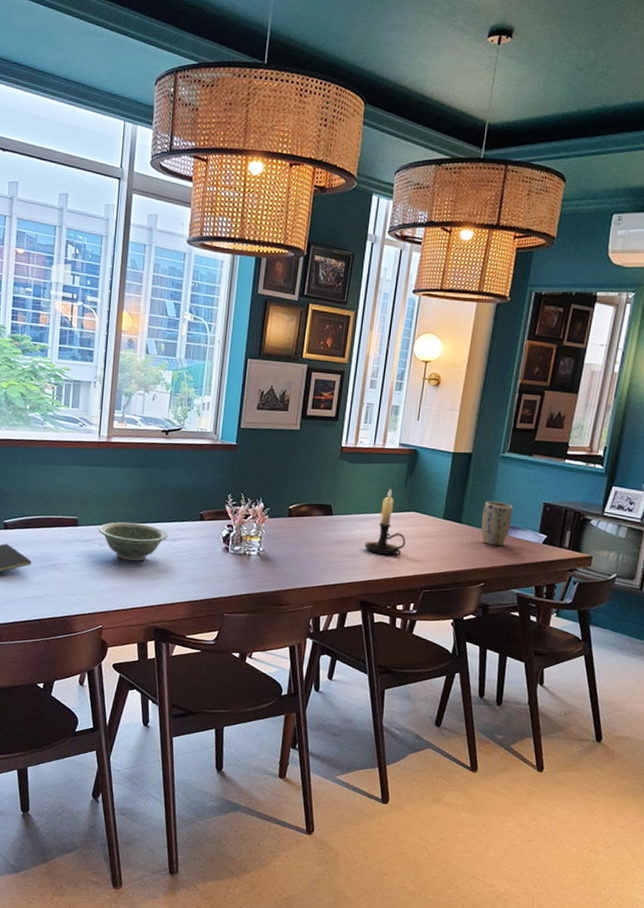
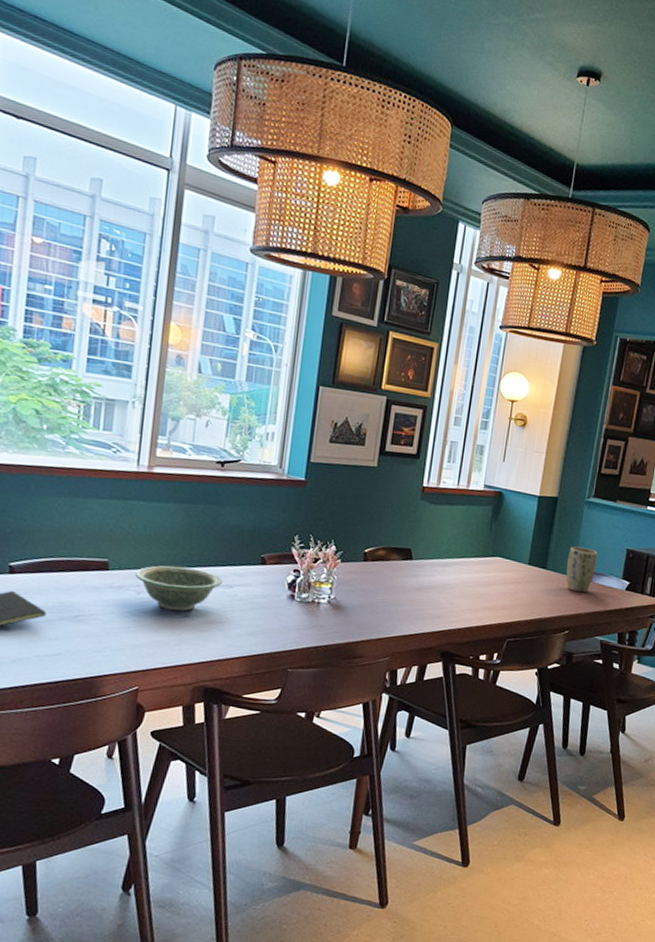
candle holder: present [364,489,406,556] -> none [446,533,490,603]

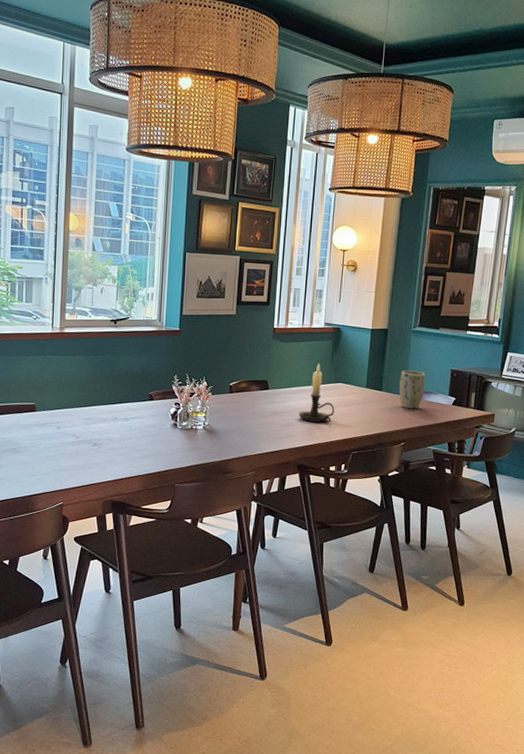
bowl: present [135,565,223,612] -> none [55,405,121,441]
candle holder: none [446,533,490,603] -> present [299,364,335,423]

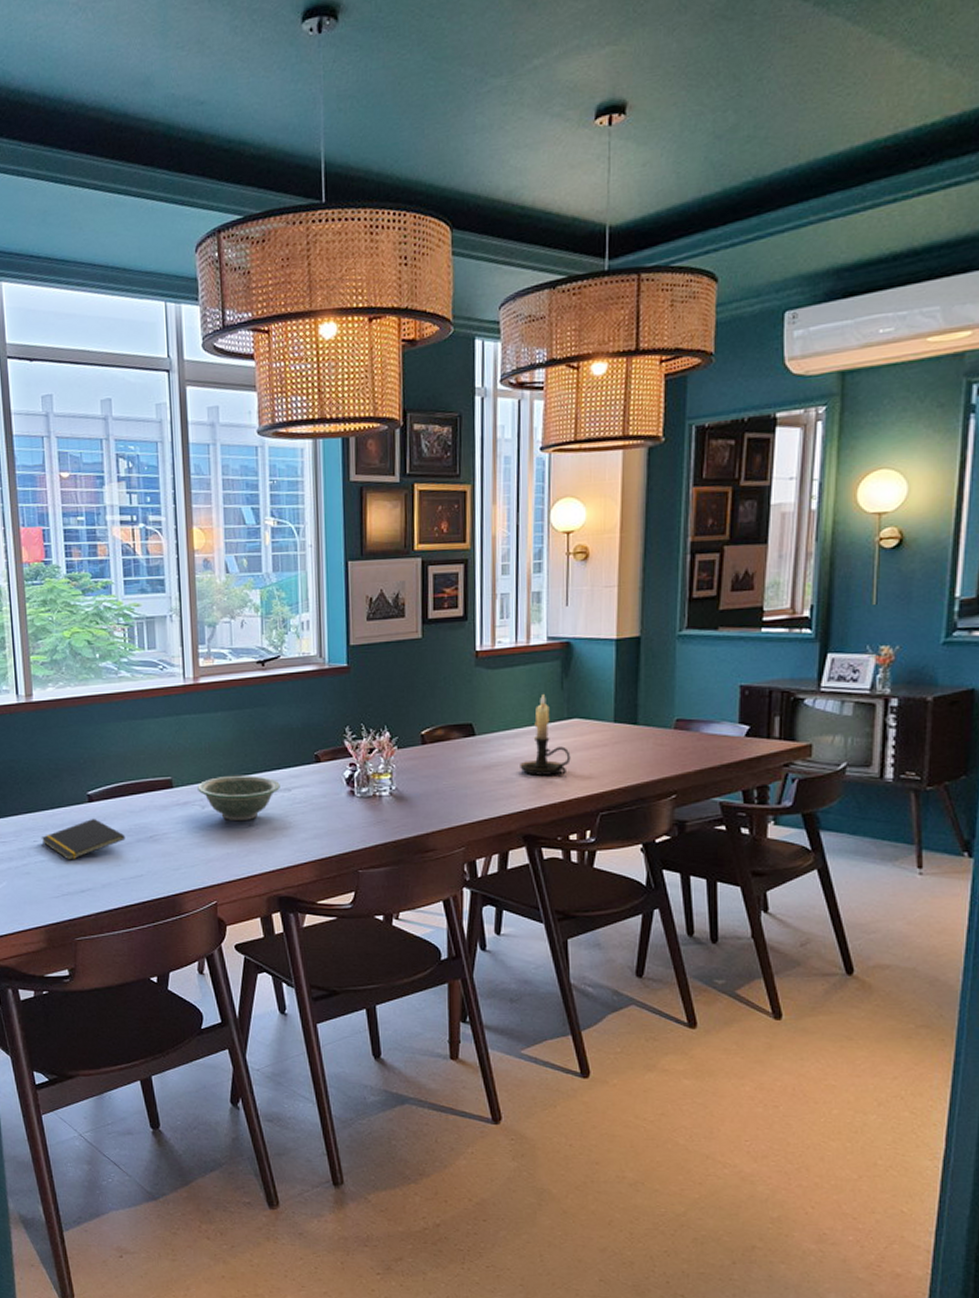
bowl: none [55,405,121,441] -> present [197,775,280,822]
plant pot: present [399,370,425,409] -> none [663,692,701,747]

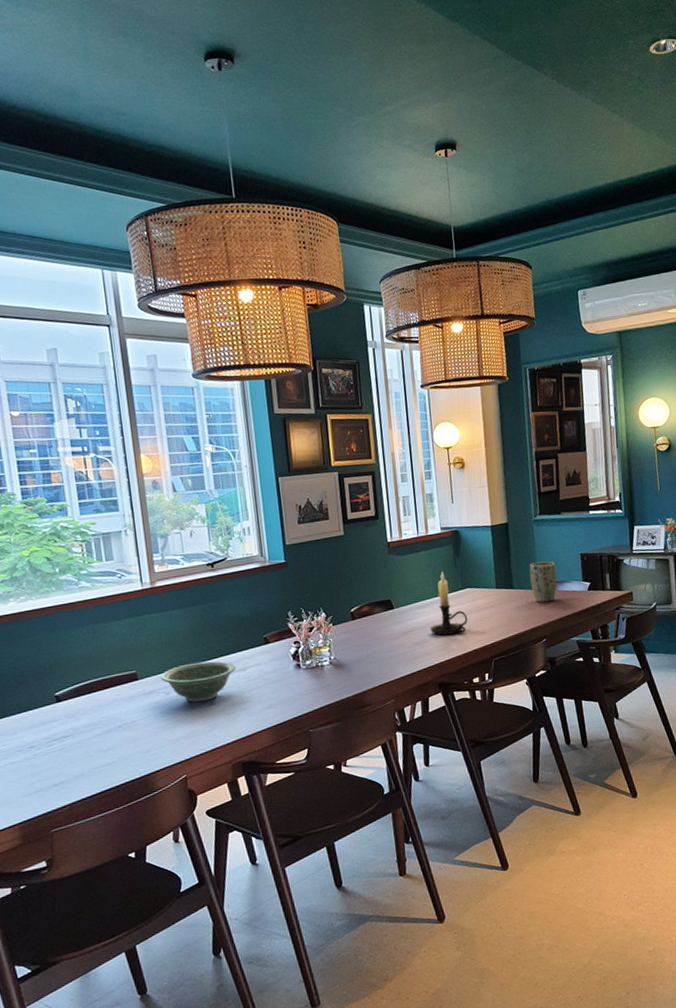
notepad: present [41,818,126,860] -> none [10,716,96,759]
plant pot: none [663,692,701,747] -> present [529,561,557,603]

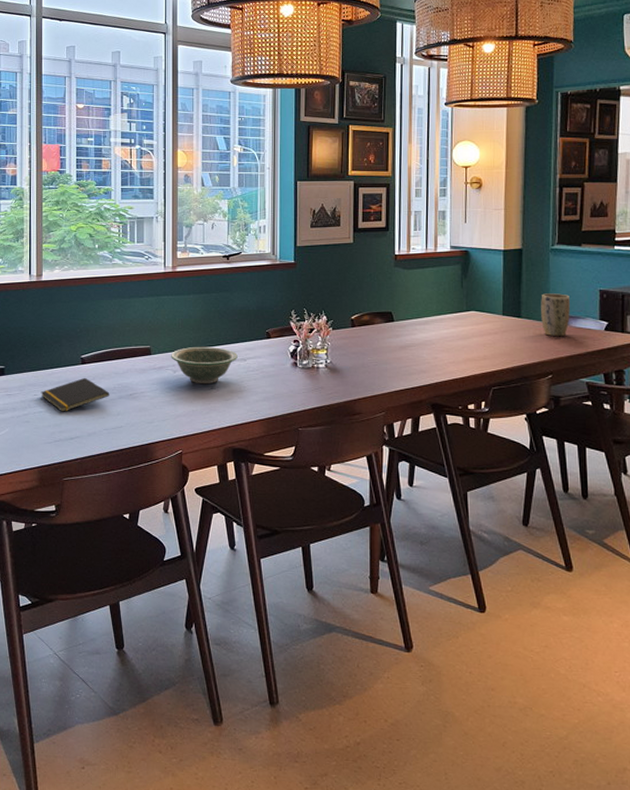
notepad: none [10,716,96,759] -> present [40,377,110,412]
candle holder: present [430,572,468,636] -> none [429,291,469,356]

